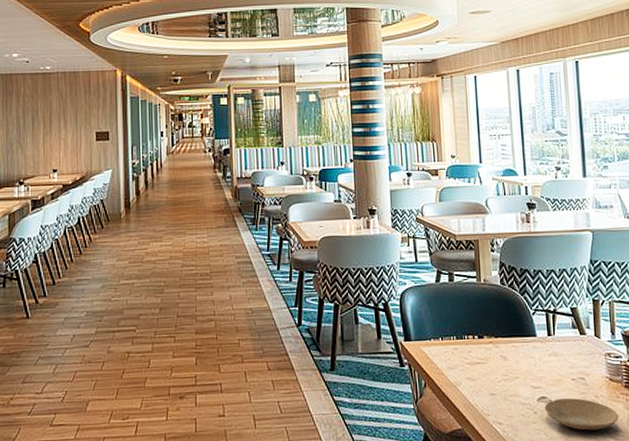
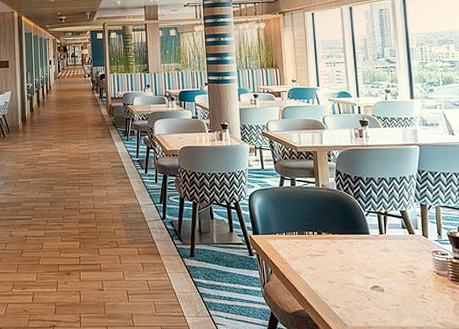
plate: present [544,398,618,431] -> none [377,288,445,317]

